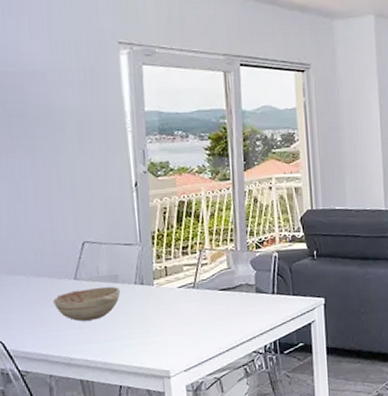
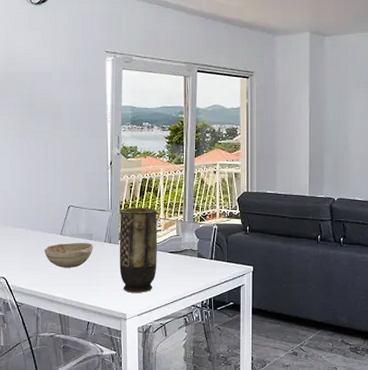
vase: none [151,236,206,344] -> present [119,207,158,293]

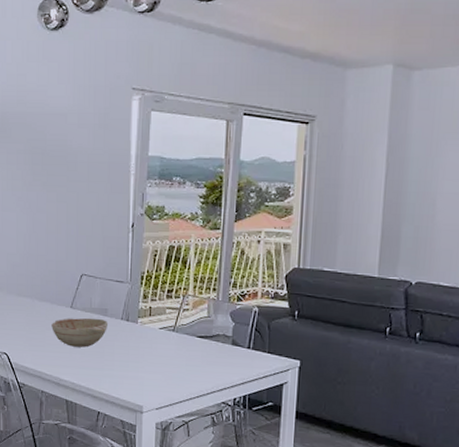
vase: present [119,207,158,293] -> none [137,280,186,383]

